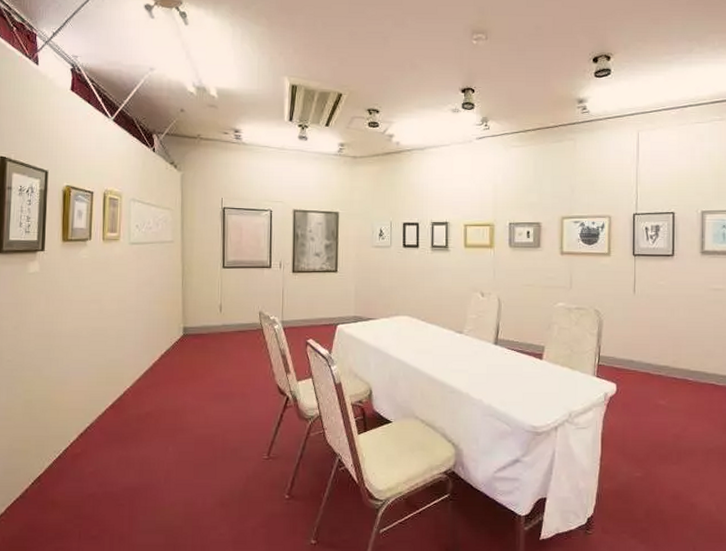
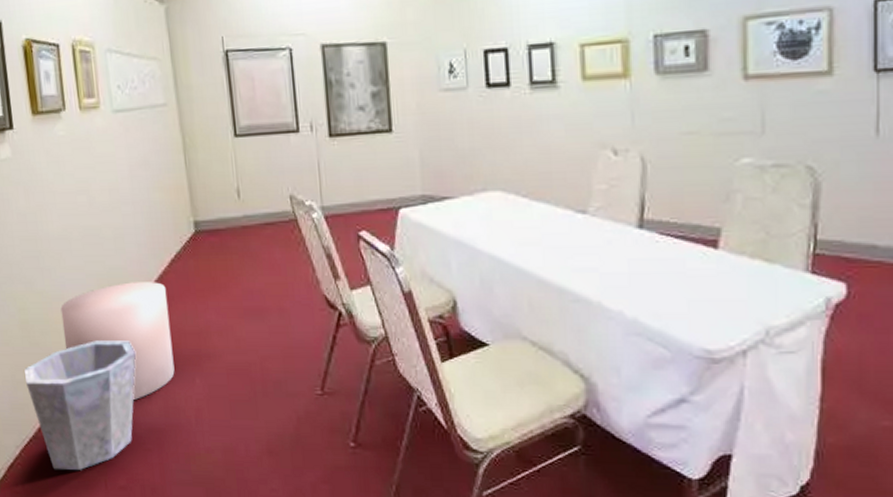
waste bin: none [21,417,122,525] -> present [25,340,137,471]
planter: none [61,371,154,465] -> present [60,282,175,401]

